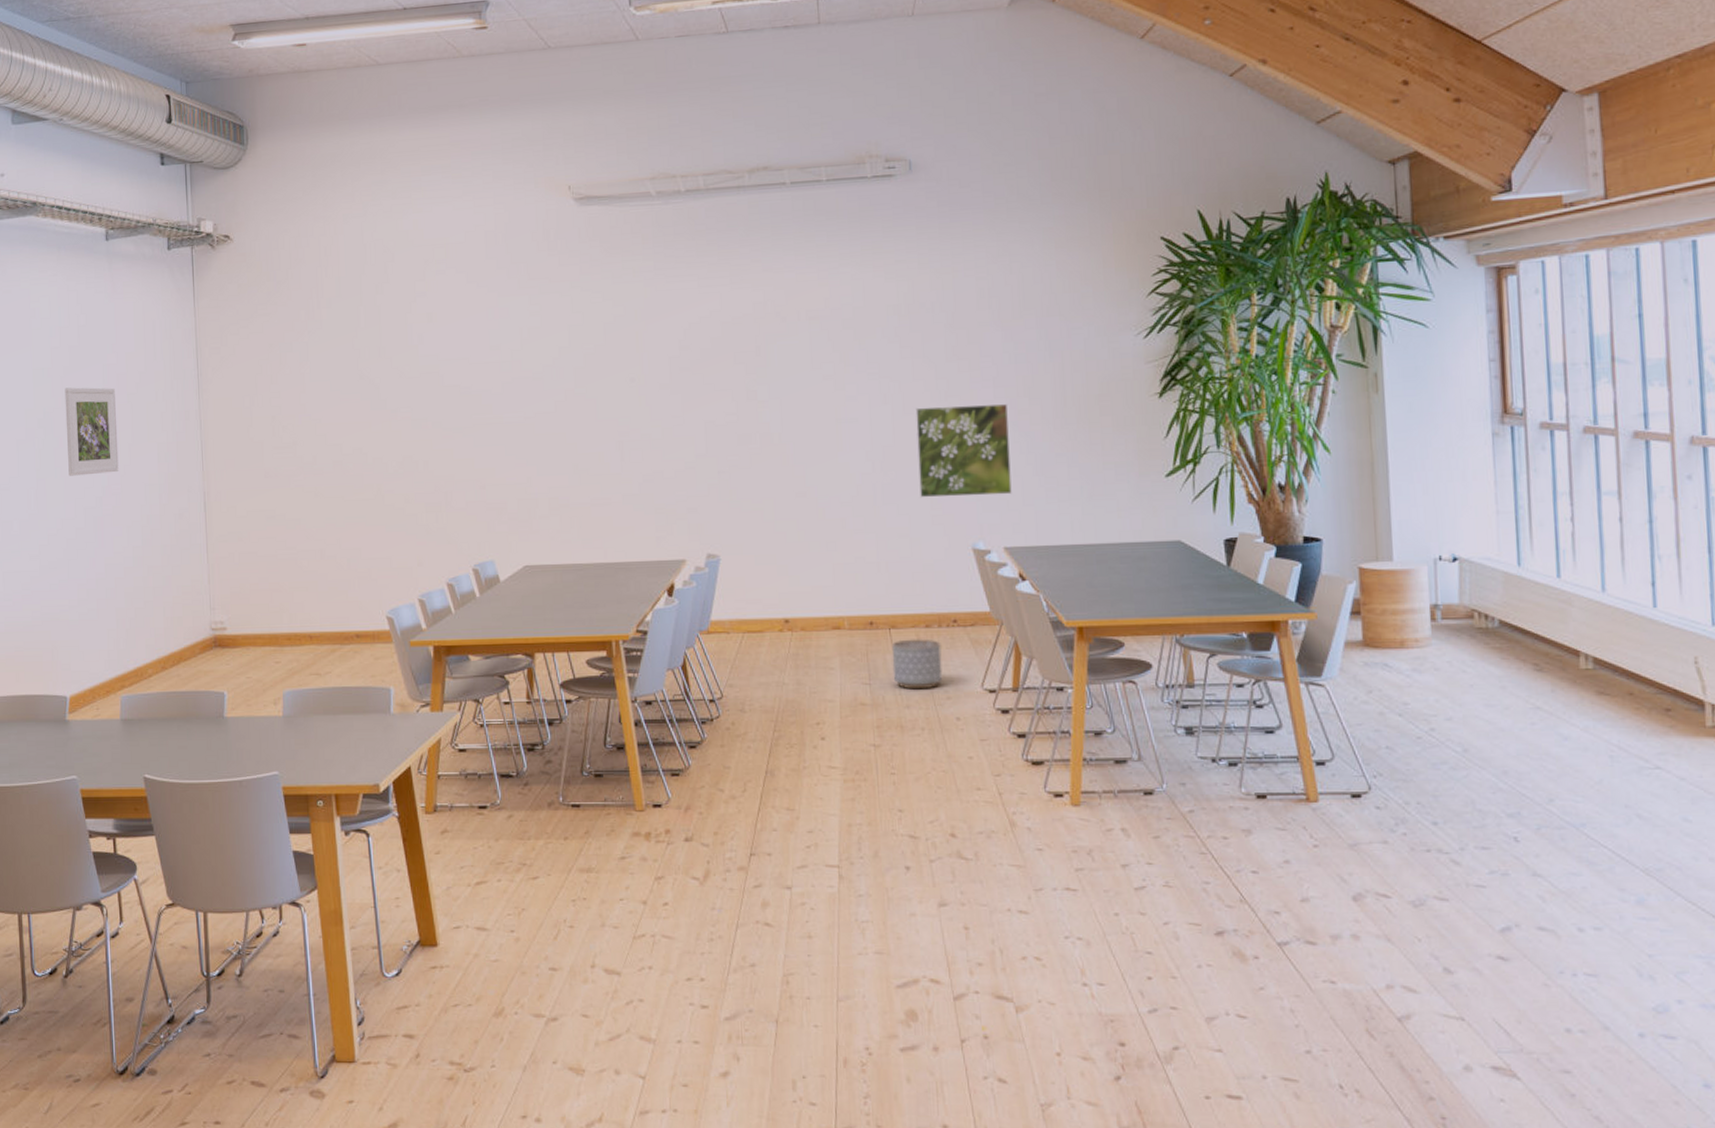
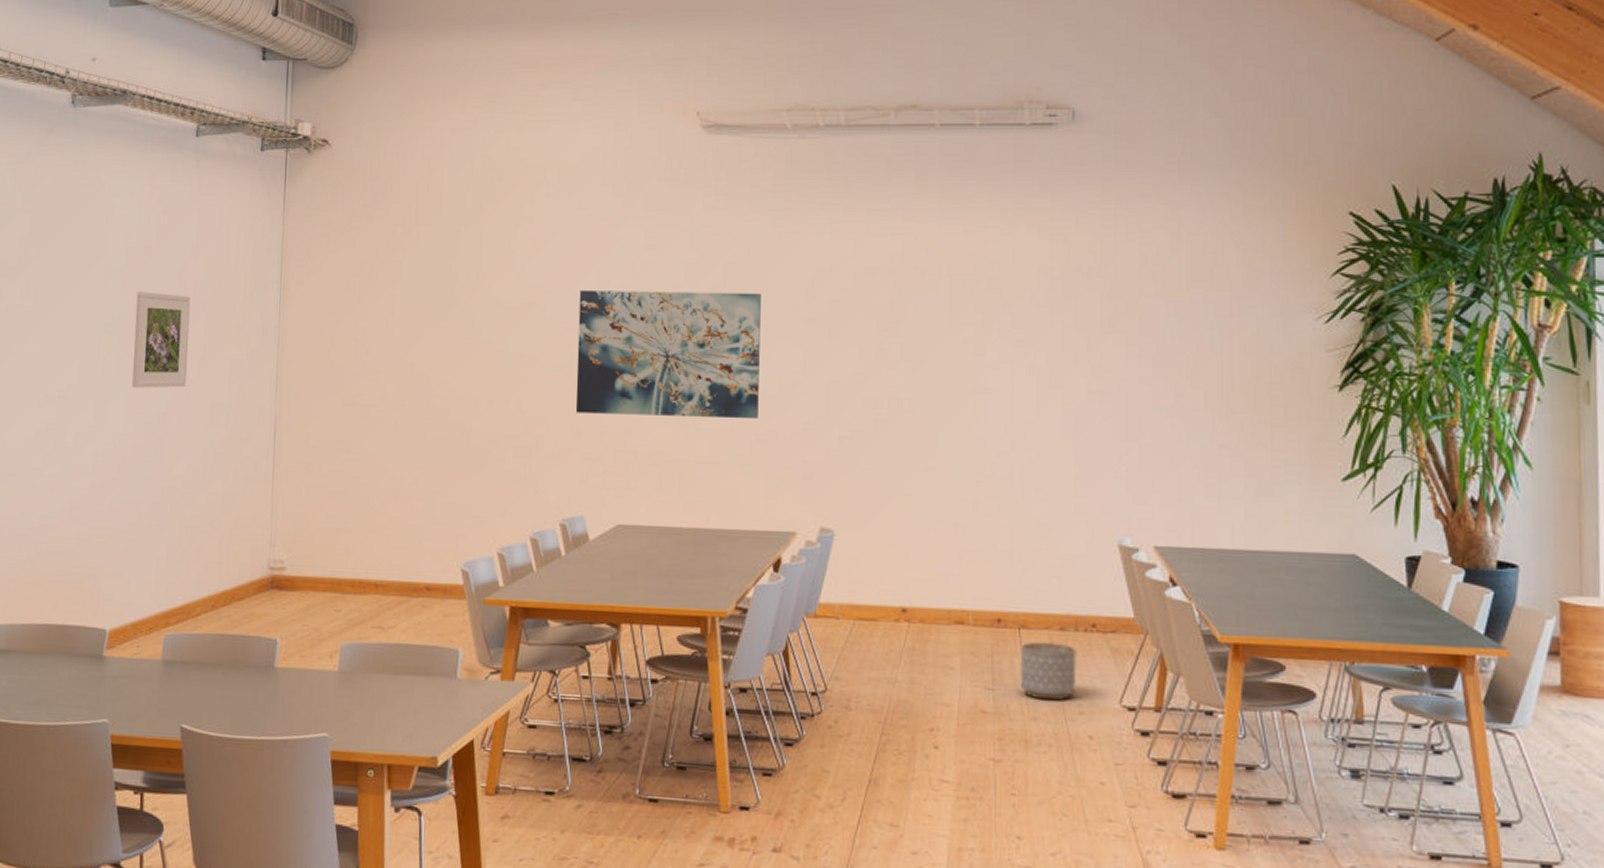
wall art: none [473,347,644,468] -> present [575,290,761,420]
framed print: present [915,403,1012,498] -> none [1063,382,1168,487]

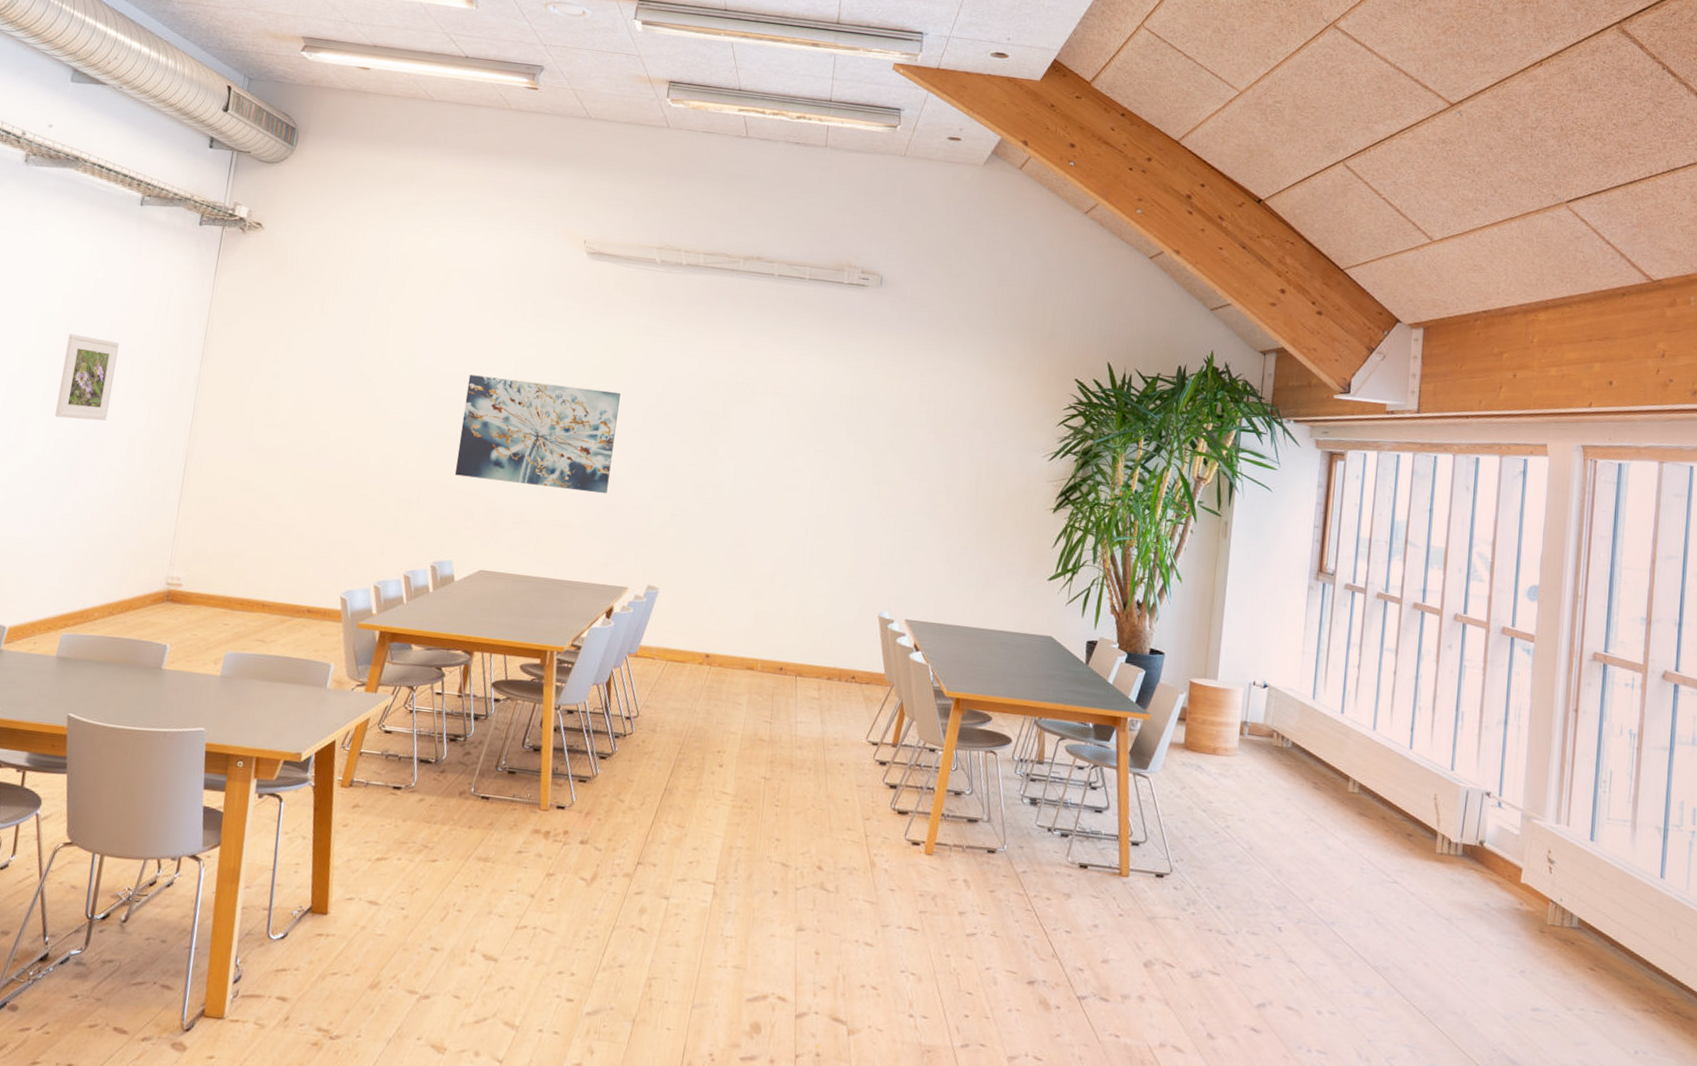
planter: present [1020,641,1076,701] -> none [791,687,838,734]

